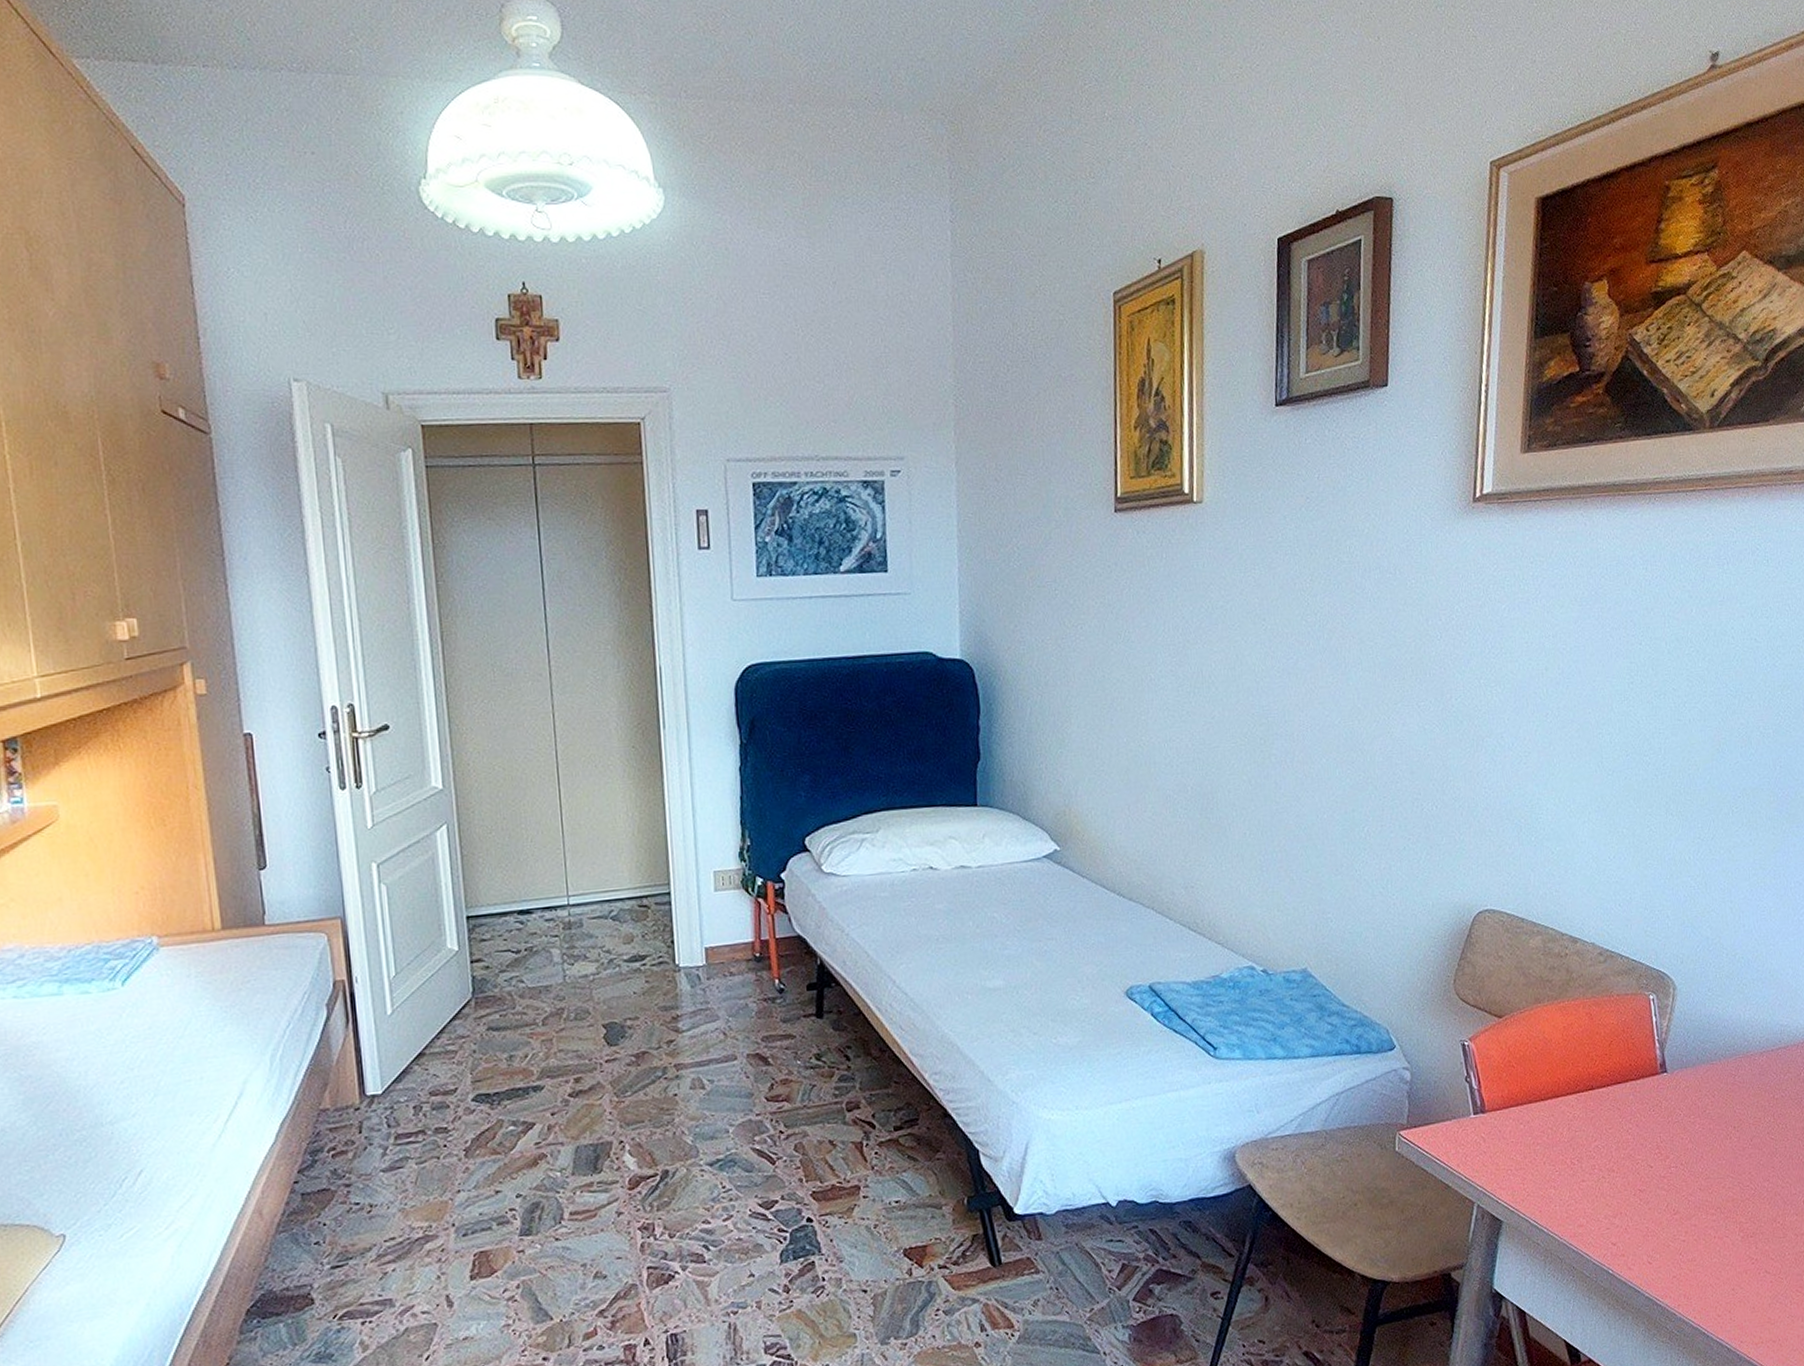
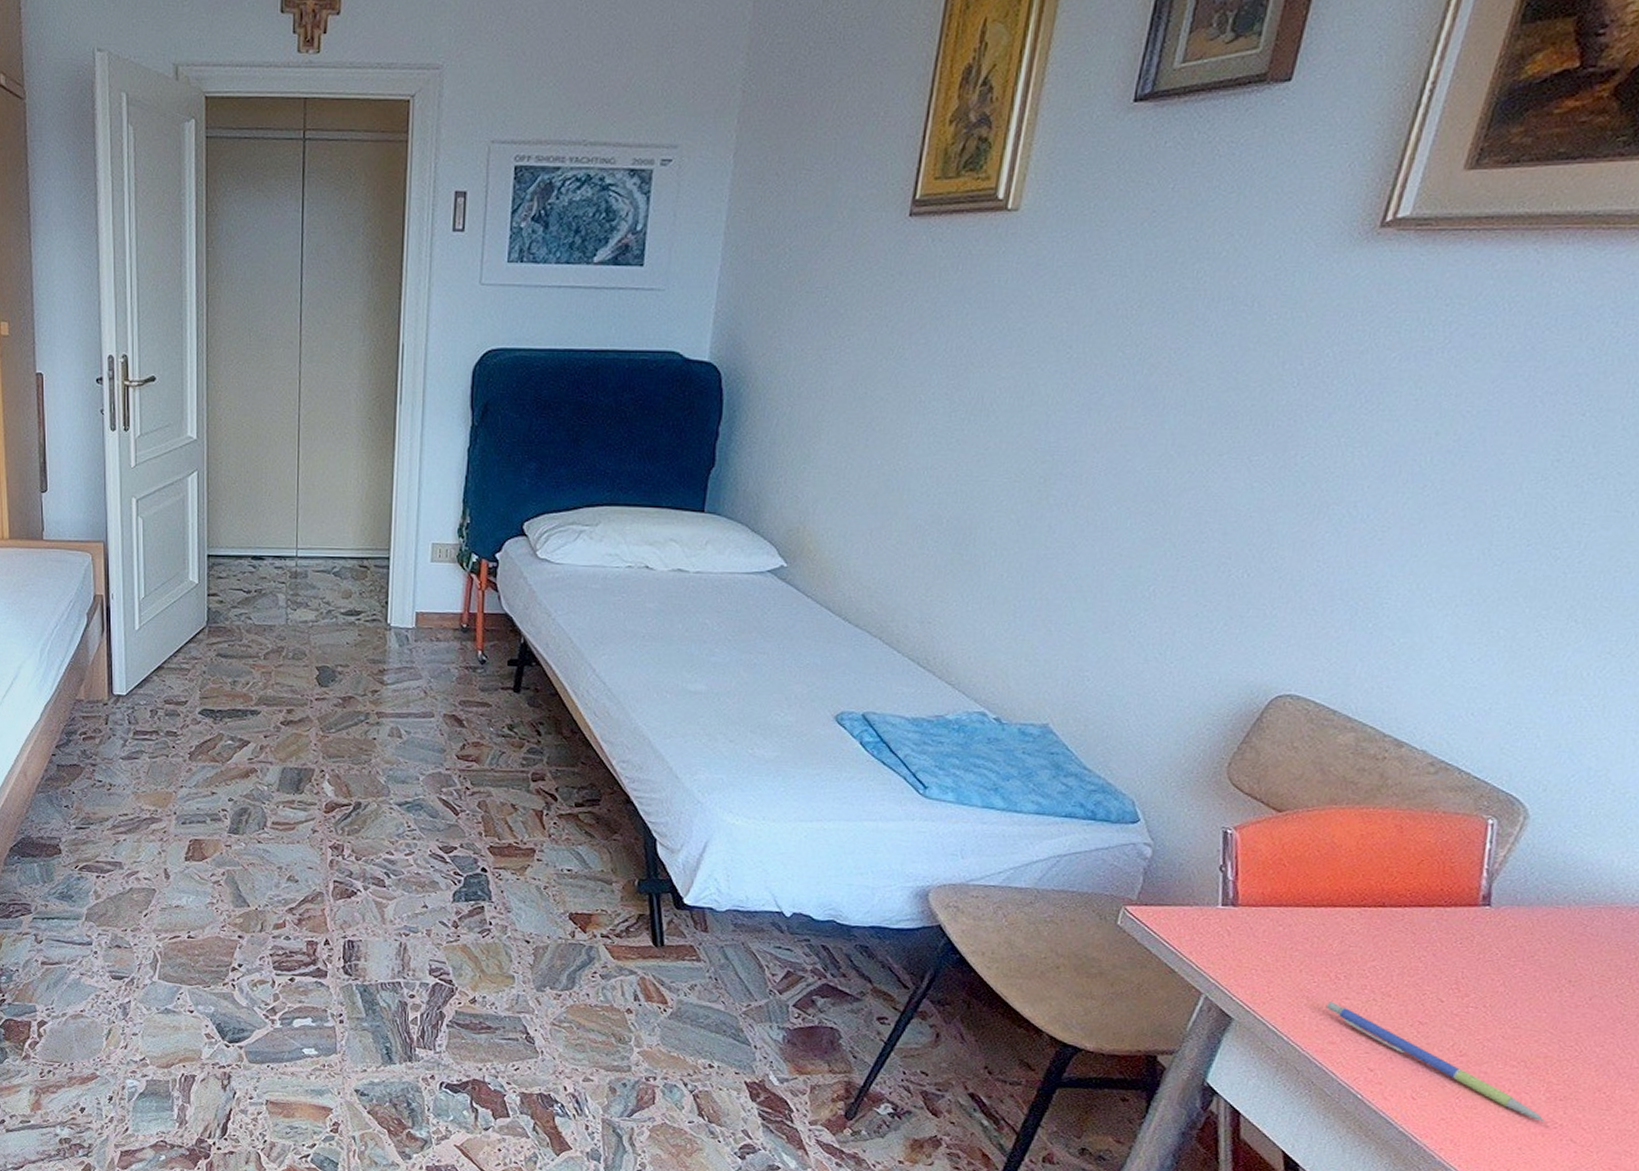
pen: none [1570,1186,1744,1260] -> present [1327,1001,1545,1121]

